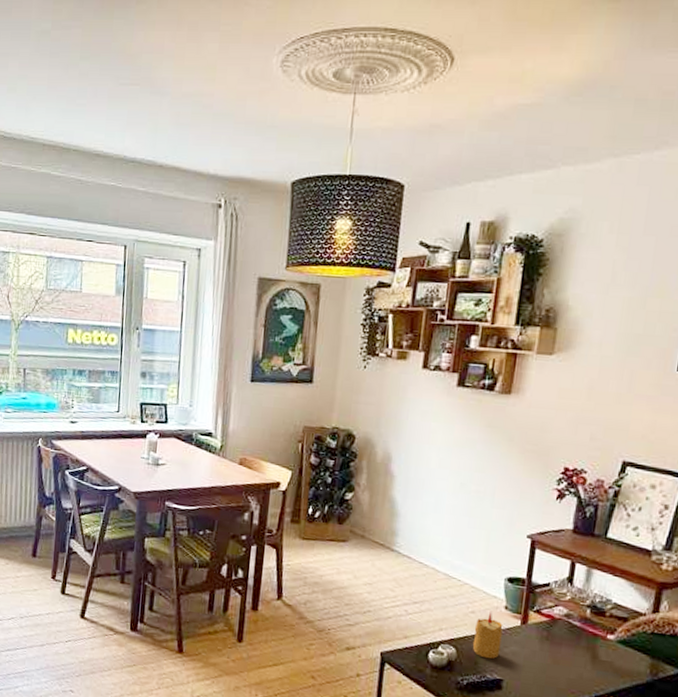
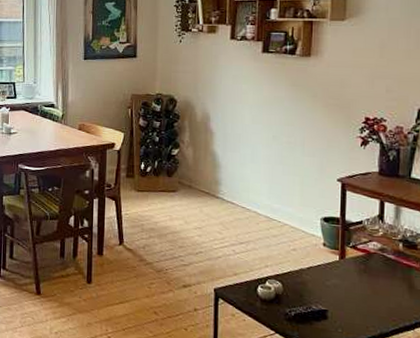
candle: present [472,610,503,659] -> none [296,248,323,292]

